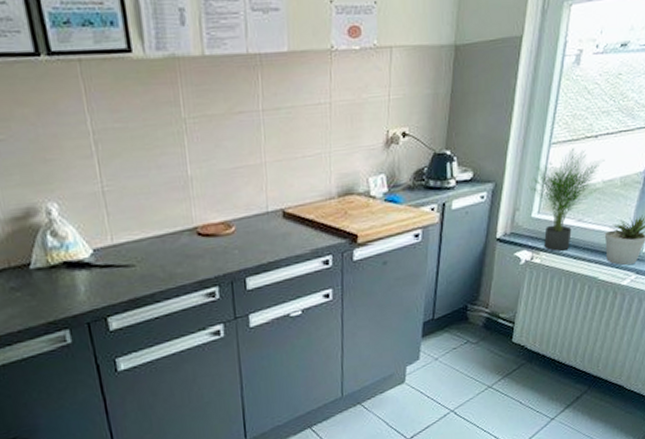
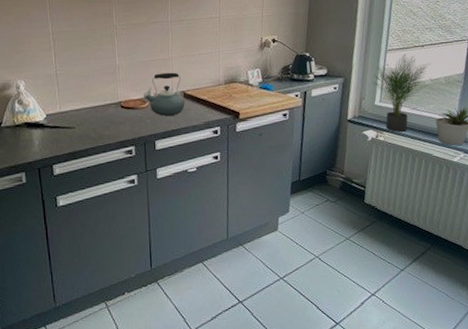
kettle: none [226,183,285,244] -> present [142,72,185,116]

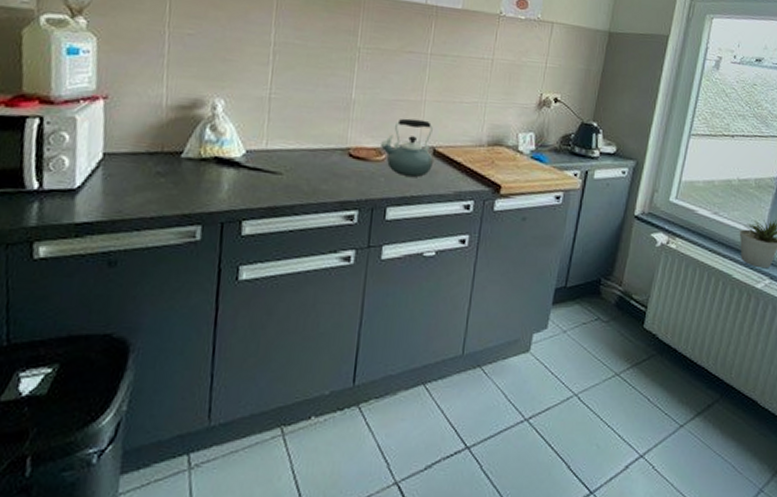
potted plant: present [372,54,431,132] -> none [669,142,741,241]

